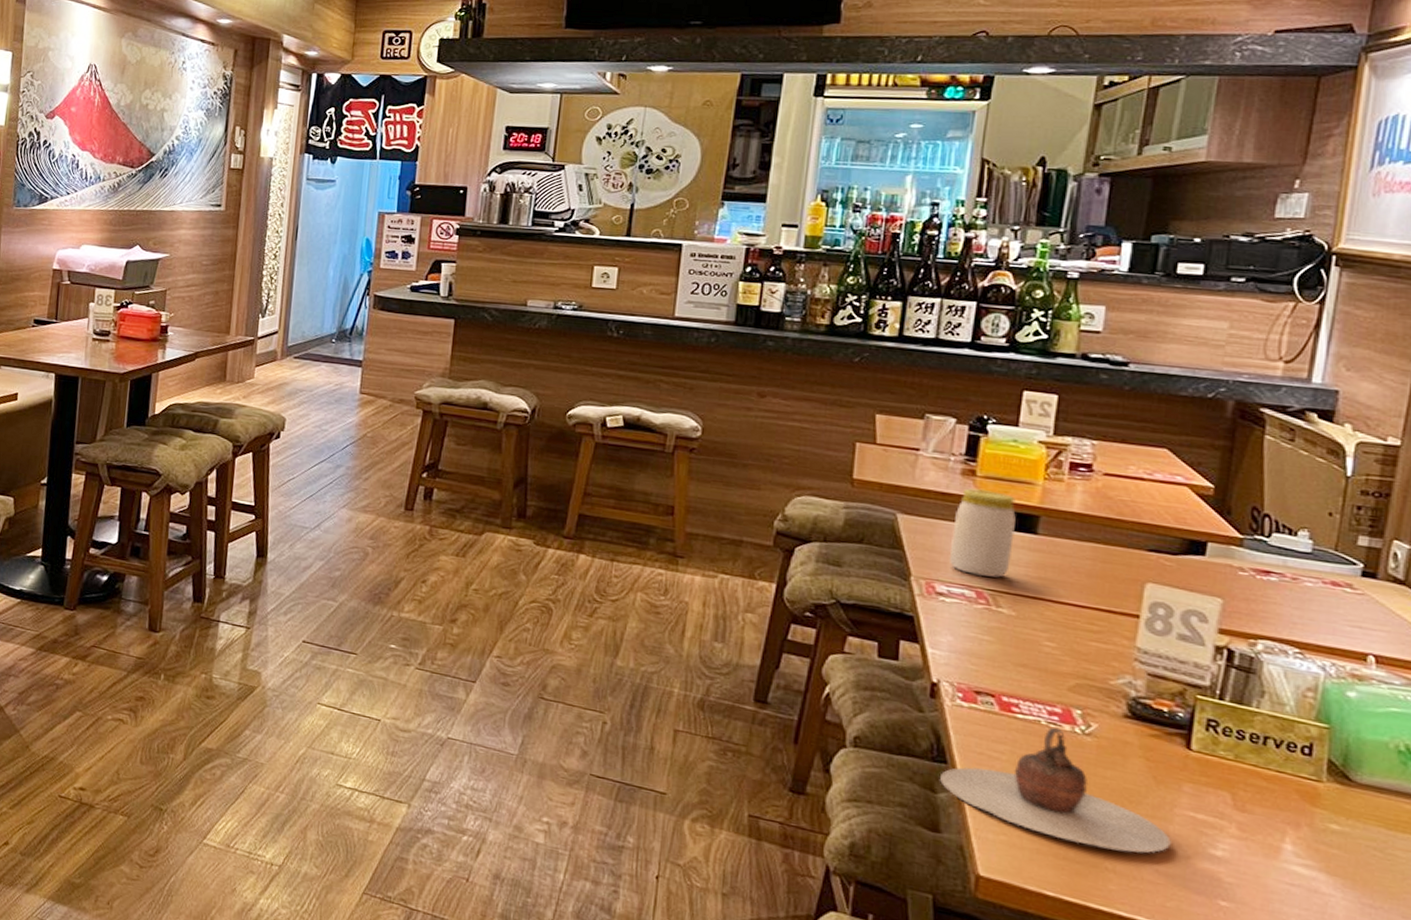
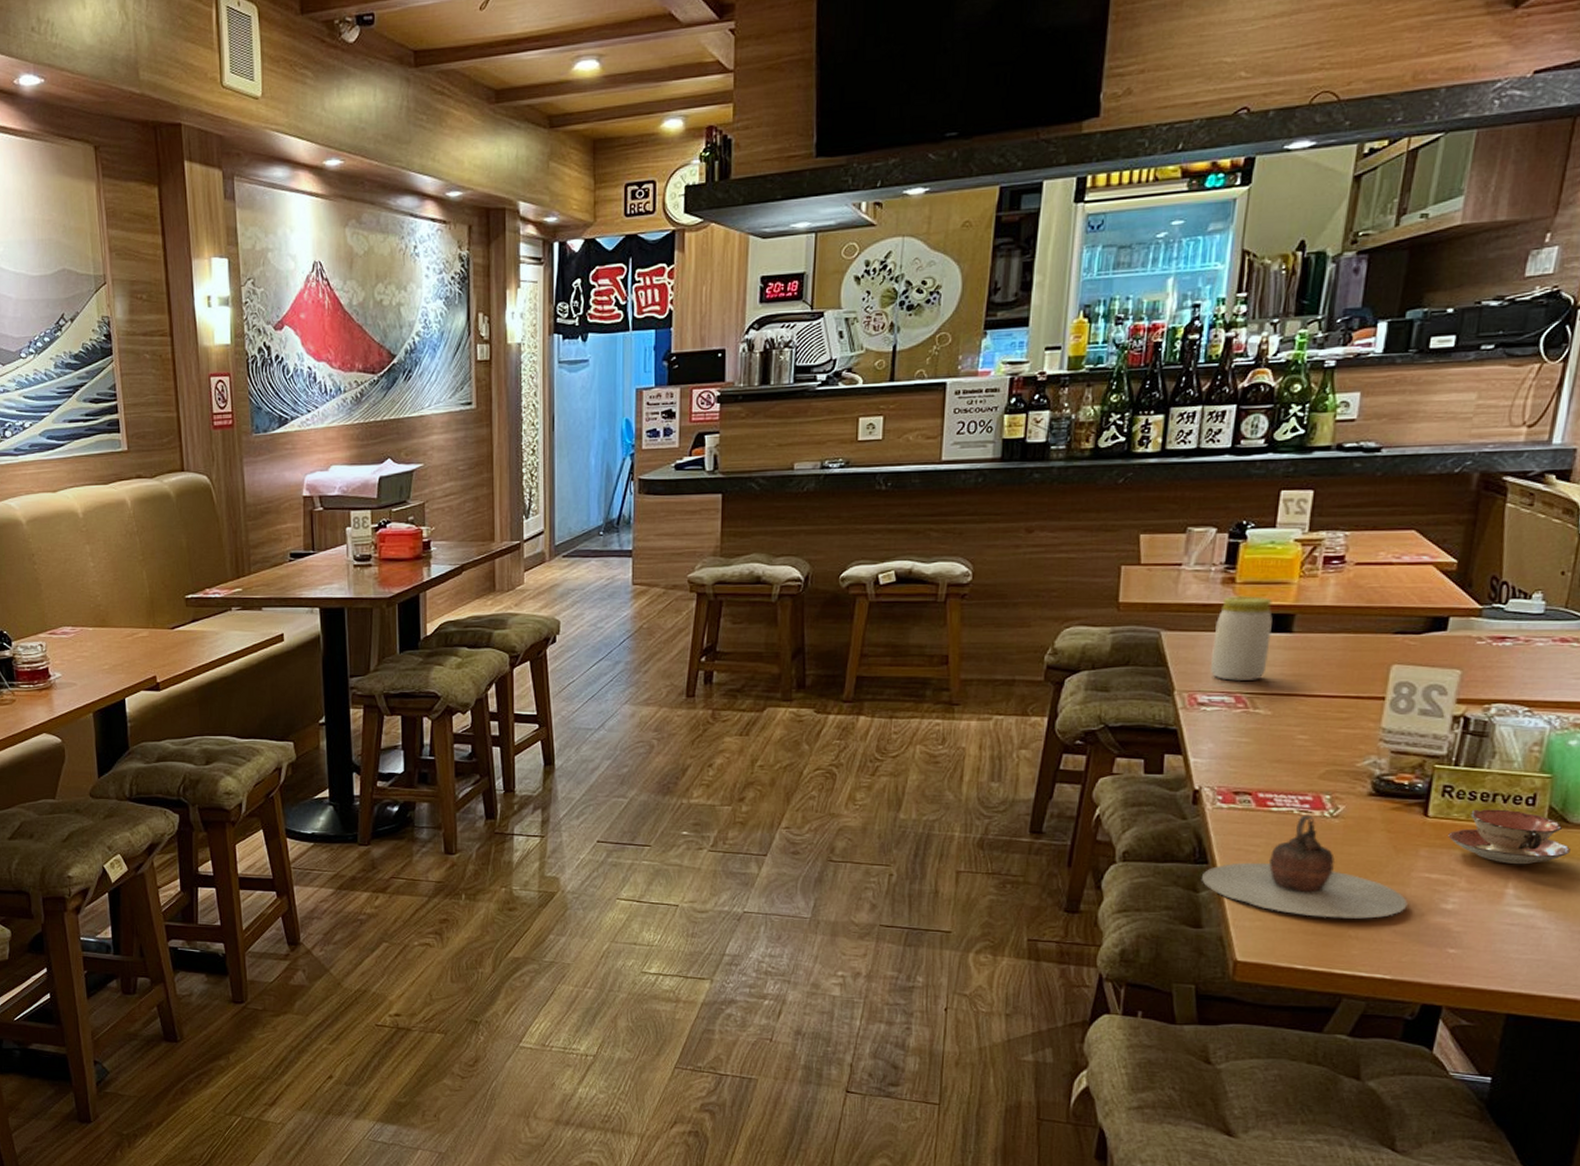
teacup: none [1214,749,1355,820] -> present [1448,809,1570,865]

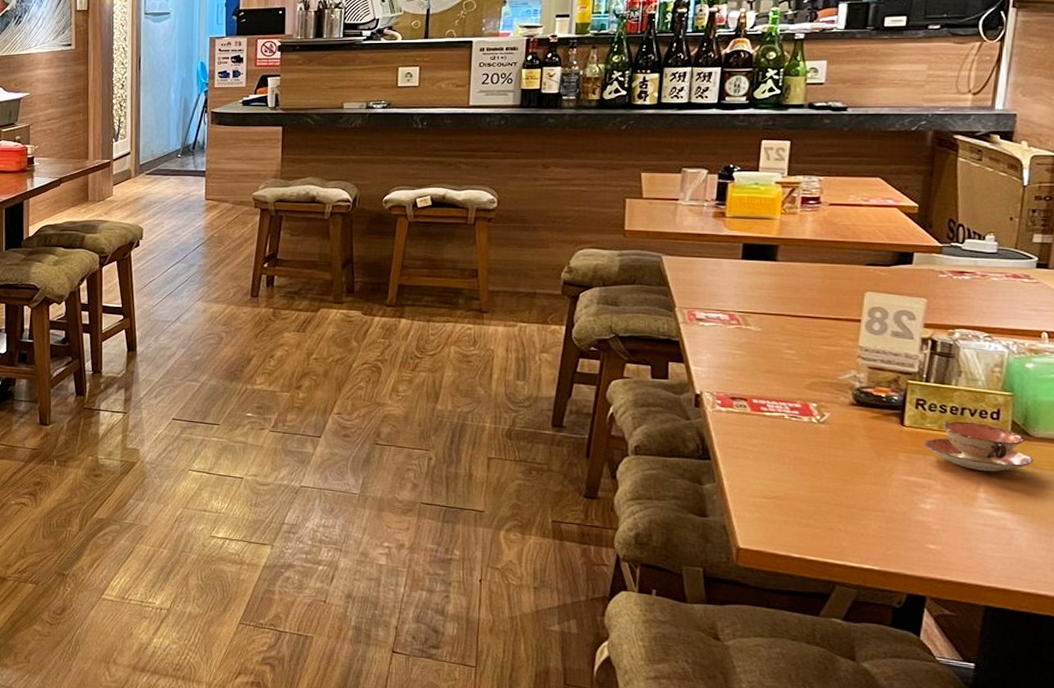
teapot: present [1202,814,1408,919] -> none [706,420,890,515]
jar: present [1210,596,1273,681] -> none [706,228,759,301]

